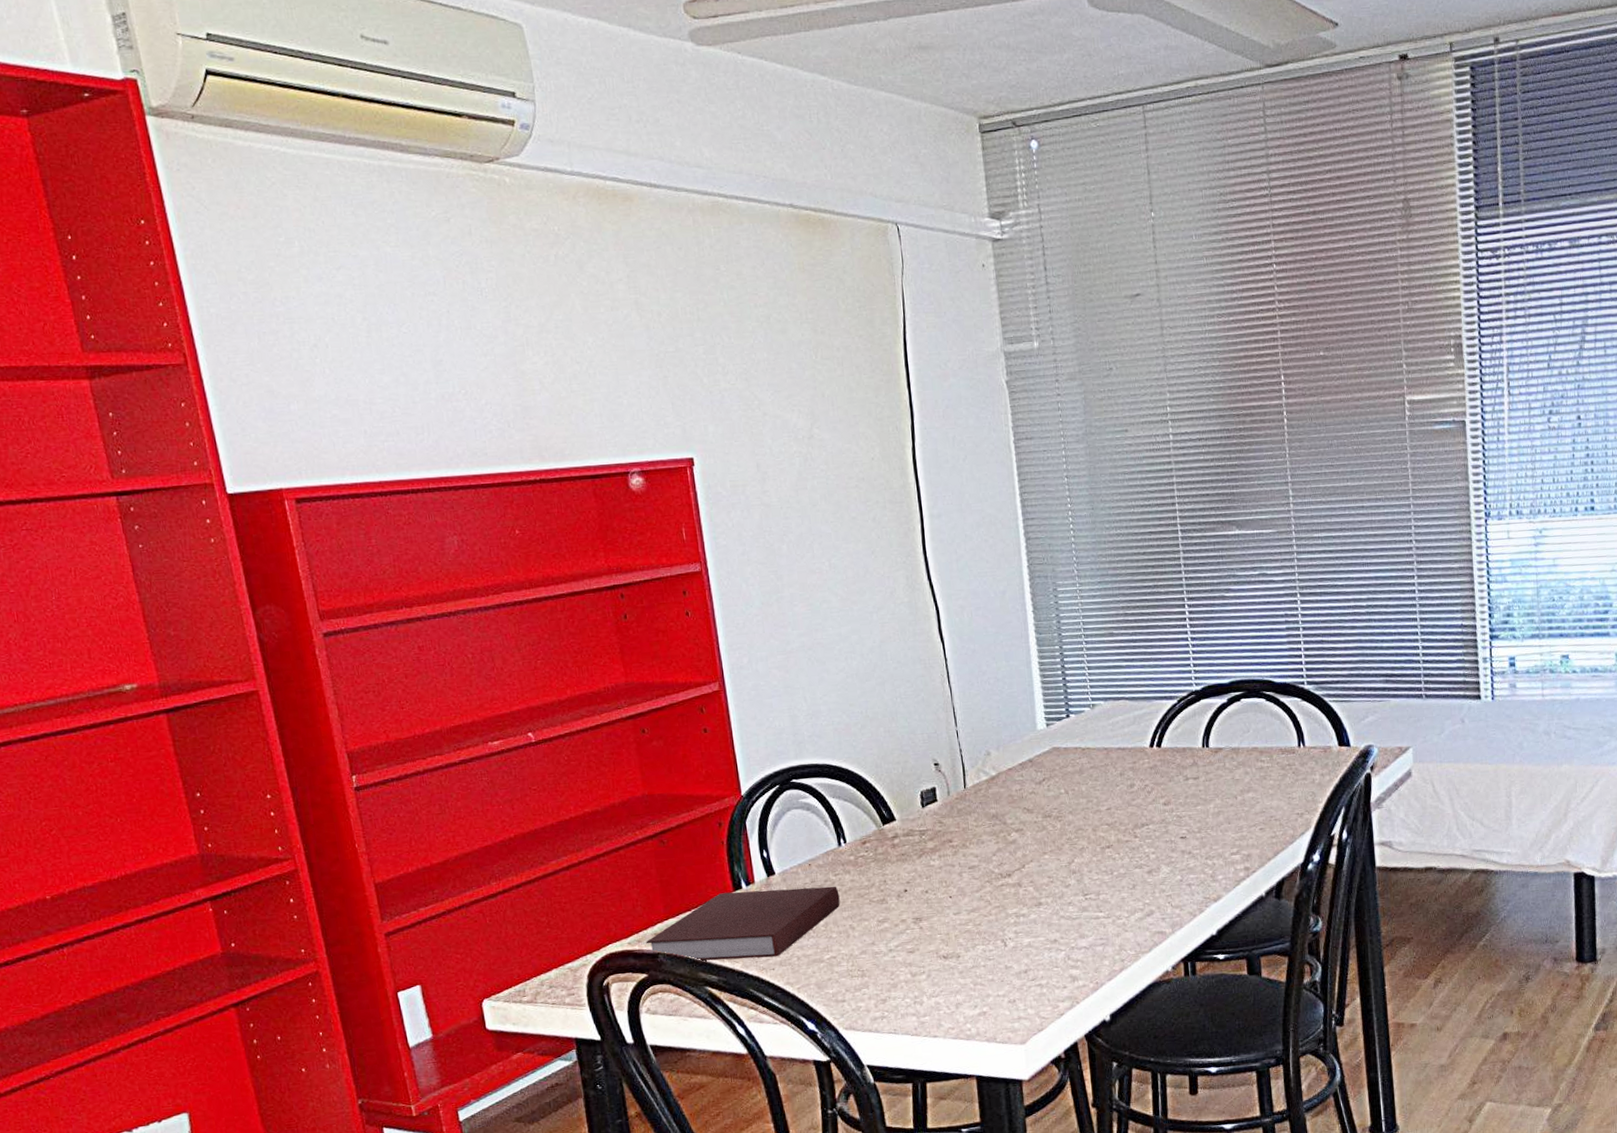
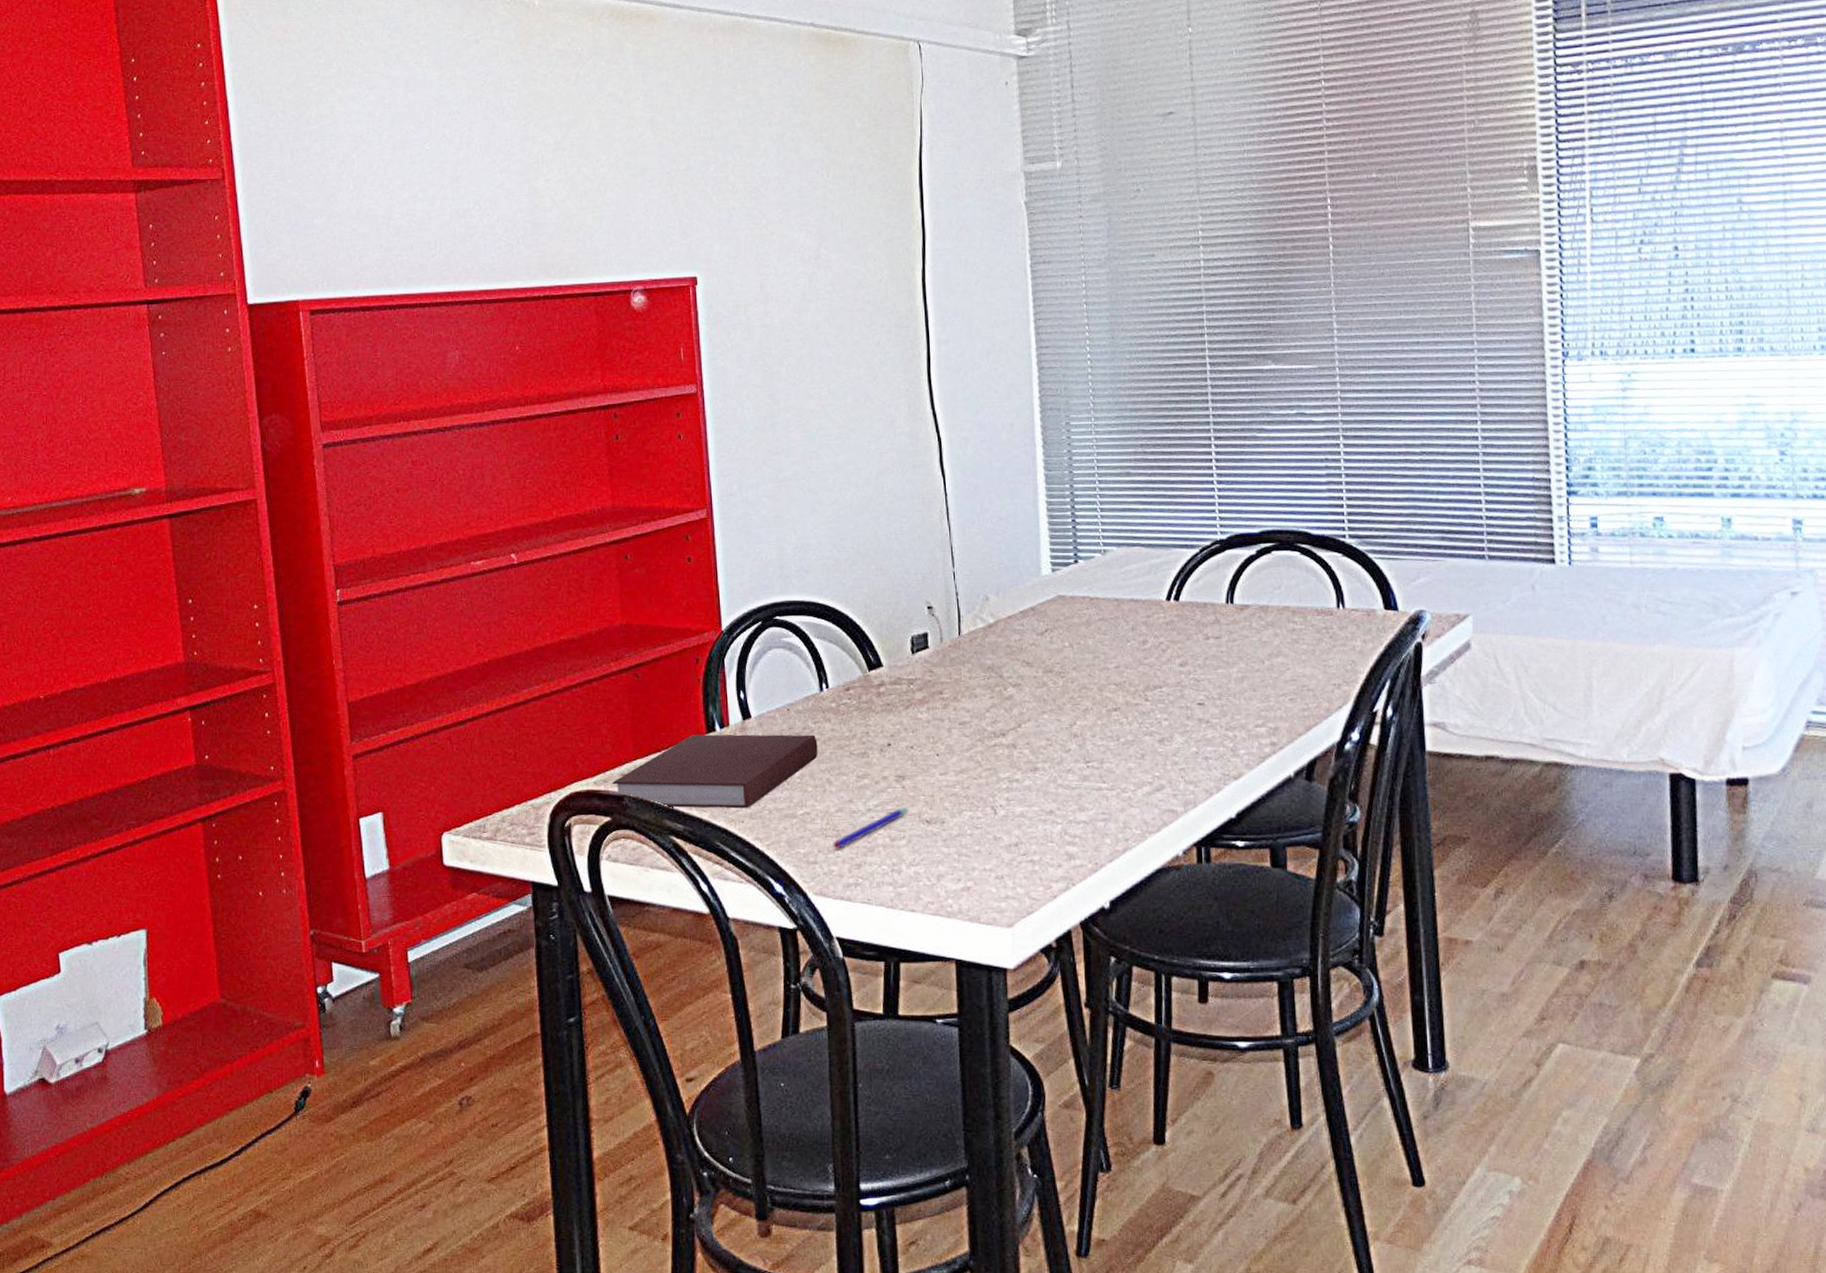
pen: none [859,946,927,988] -> present [833,807,908,850]

